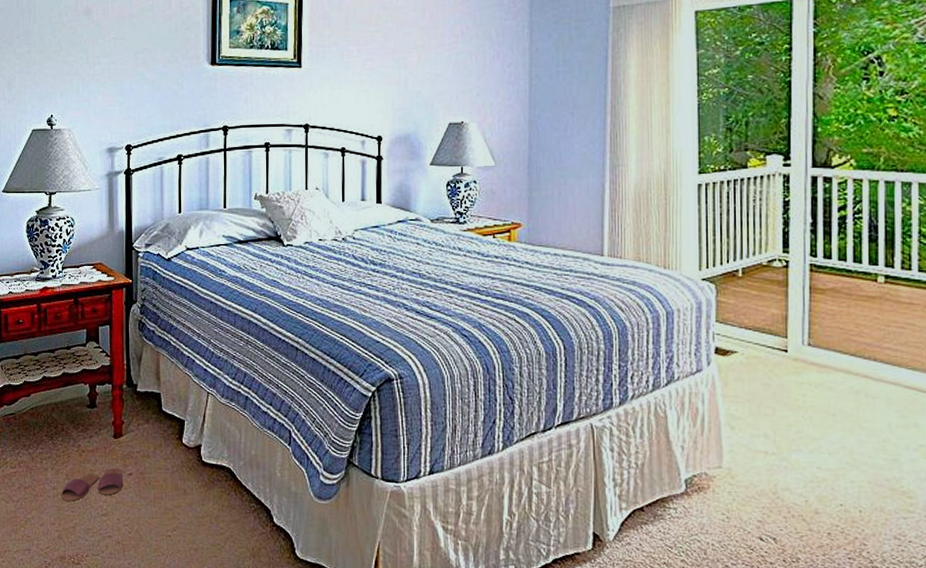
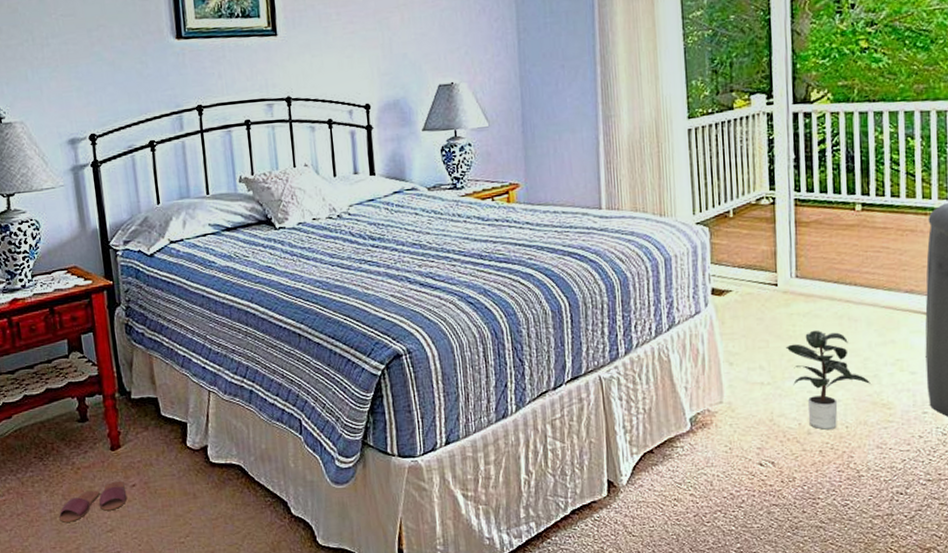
potted plant: none [794,403,889,511] -> present [785,330,870,430]

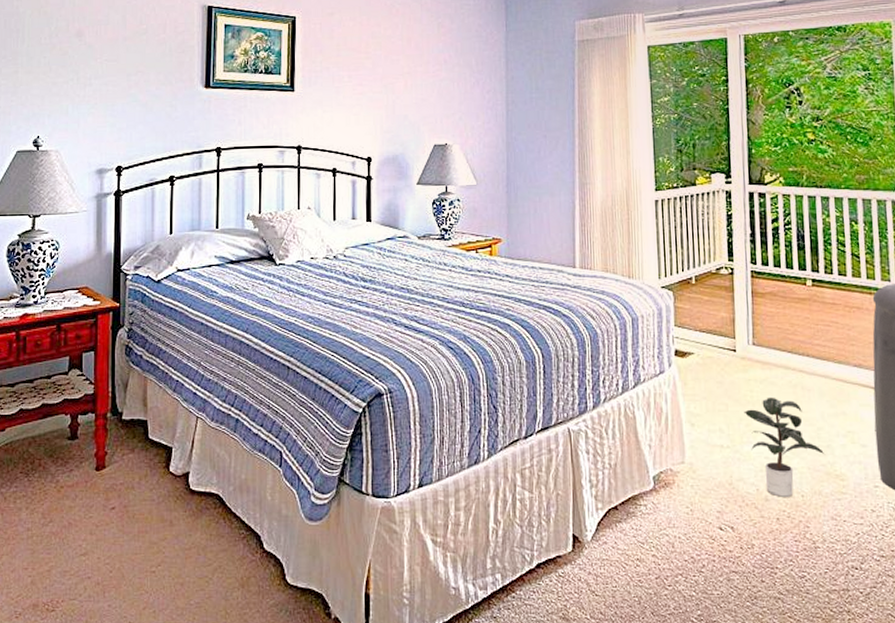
slippers: present [59,480,128,523] -> none [36,502,105,542]

